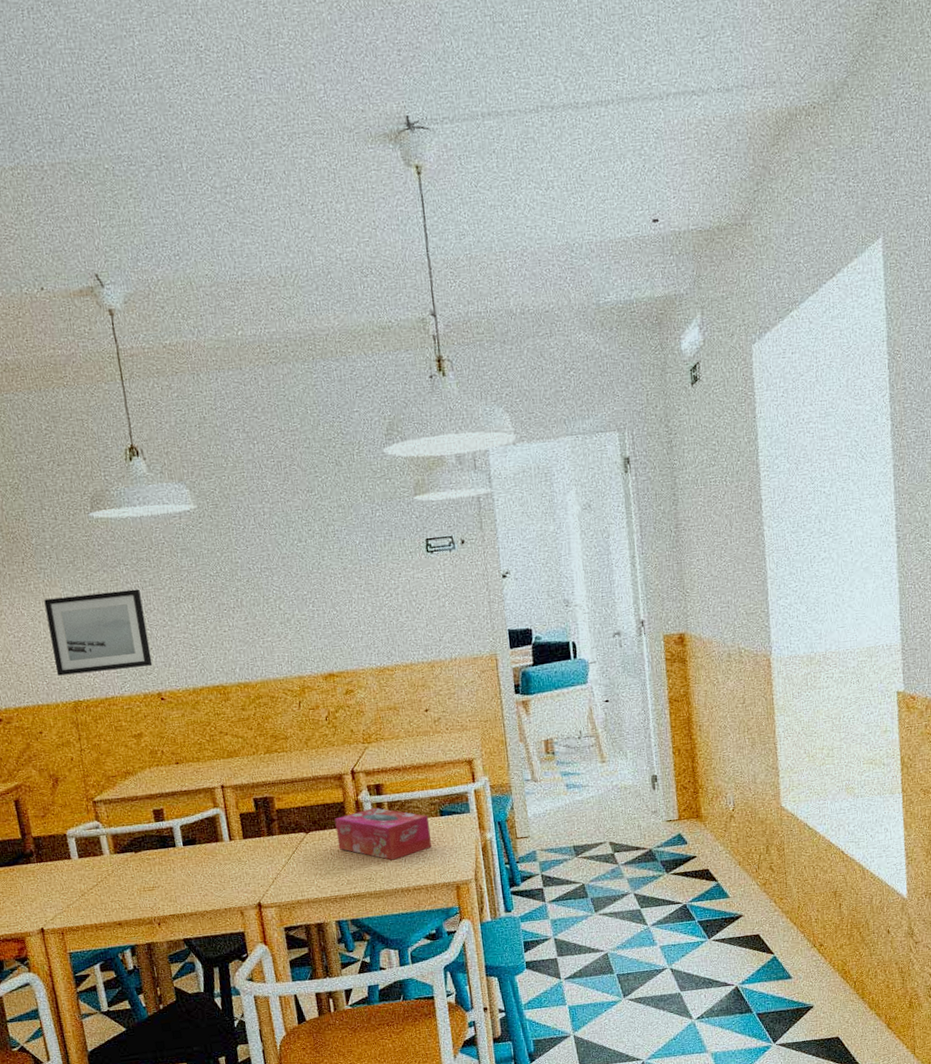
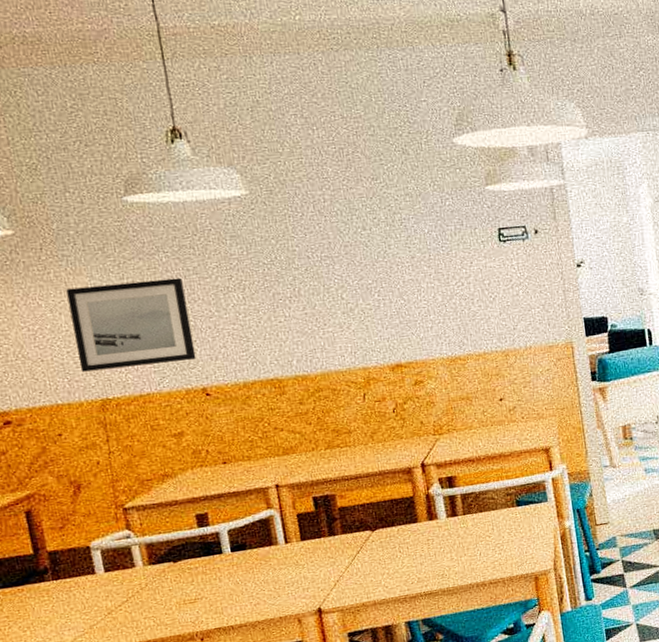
tissue box: present [334,807,432,860] -> none [403,501,508,555]

